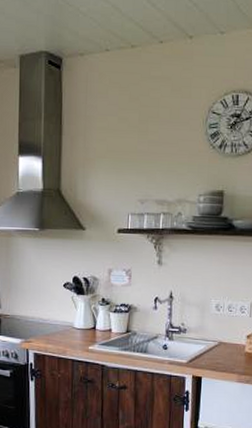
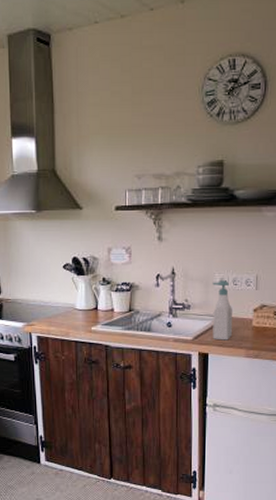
soap bottle: none [206,306,227,365] -> present [212,280,233,341]

